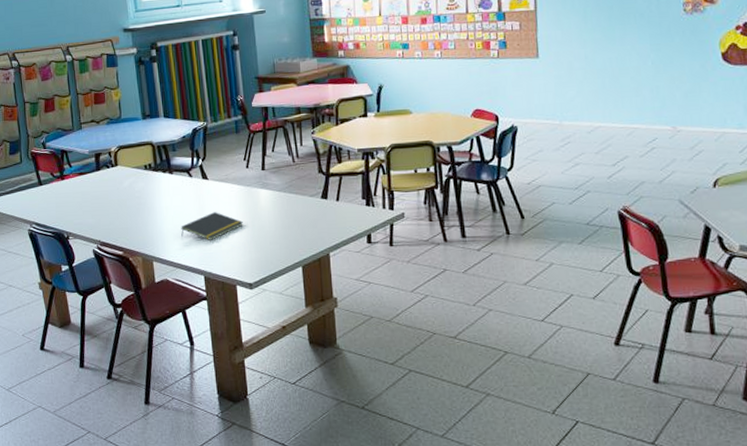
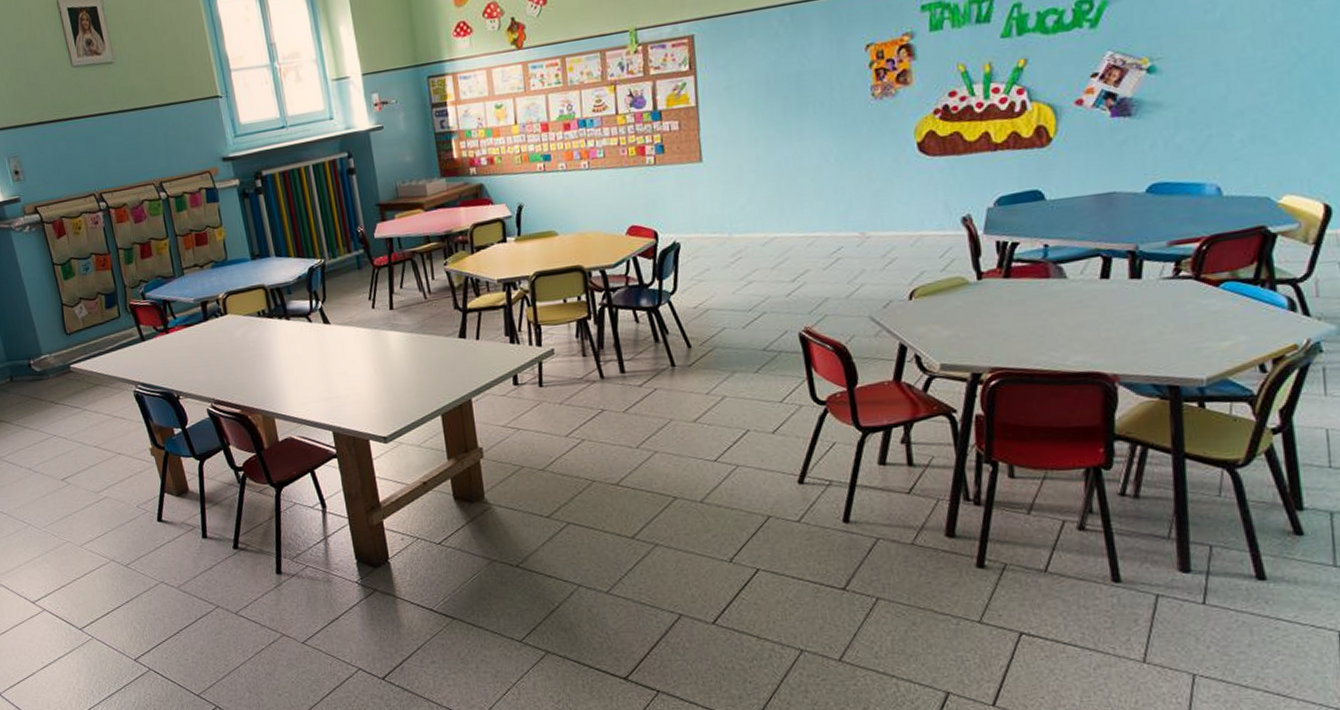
notepad: present [181,212,243,240] -> none [303,360,373,392]

